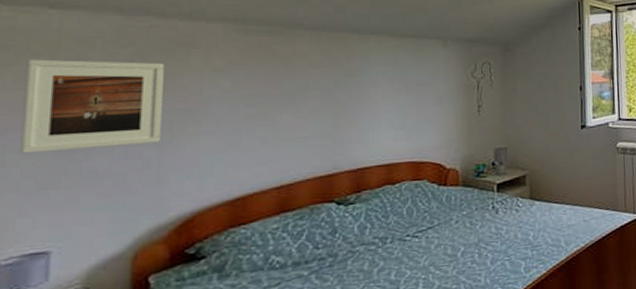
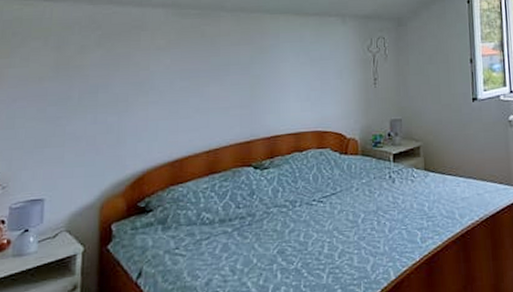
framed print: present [20,59,164,154] -> none [24,42,122,118]

